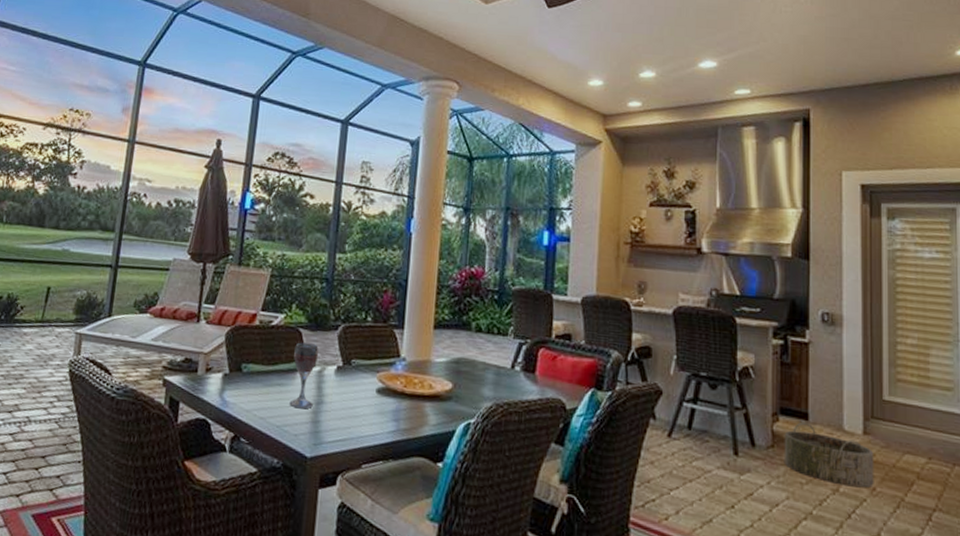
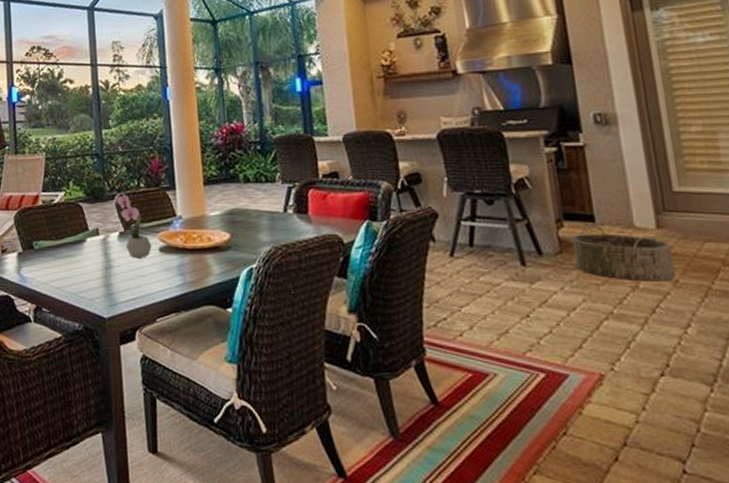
cup: present [289,342,319,409] -> none [78,215,103,275]
flower arrangement: none [339,314,375,398] -> present [116,183,152,258]

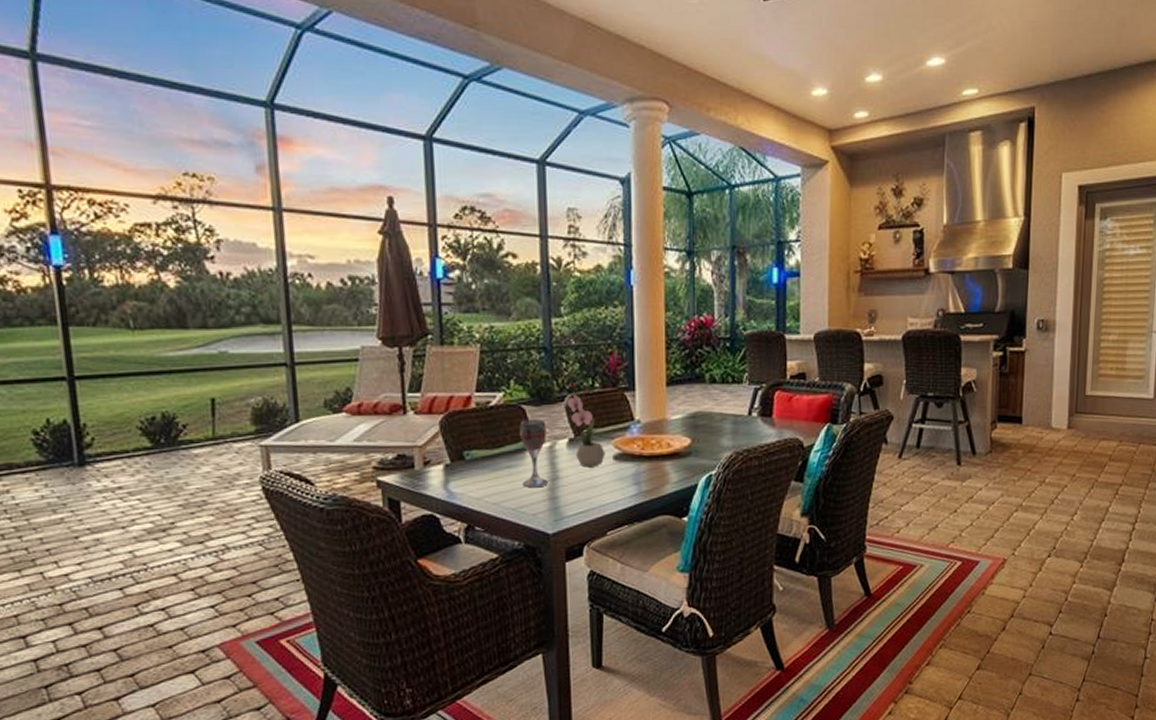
cup: none [78,215,103,275] -> present [520,419,548,488]
basket: present [571,224,676,282] -> none [1000,425,1076,477]

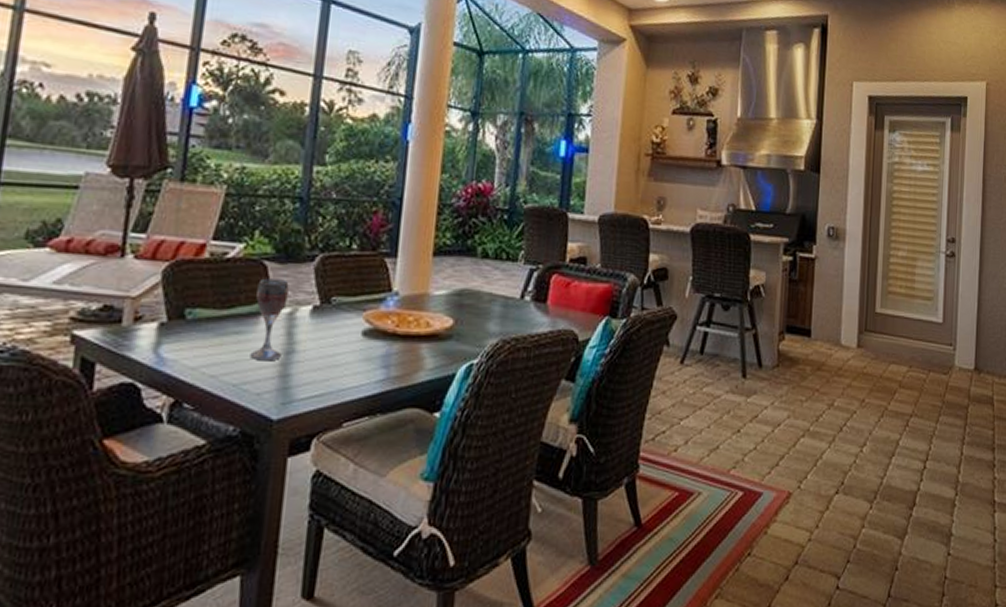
flower arrangement: present [566,382,607,468] -> none [316,241,361,343]

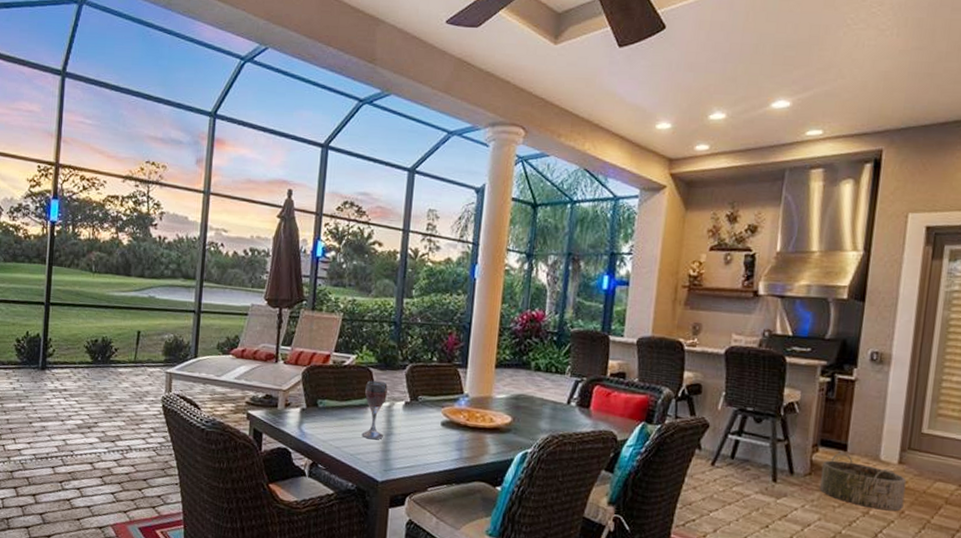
basket: none [787,339,865,400] -> present [819,452,907,511]

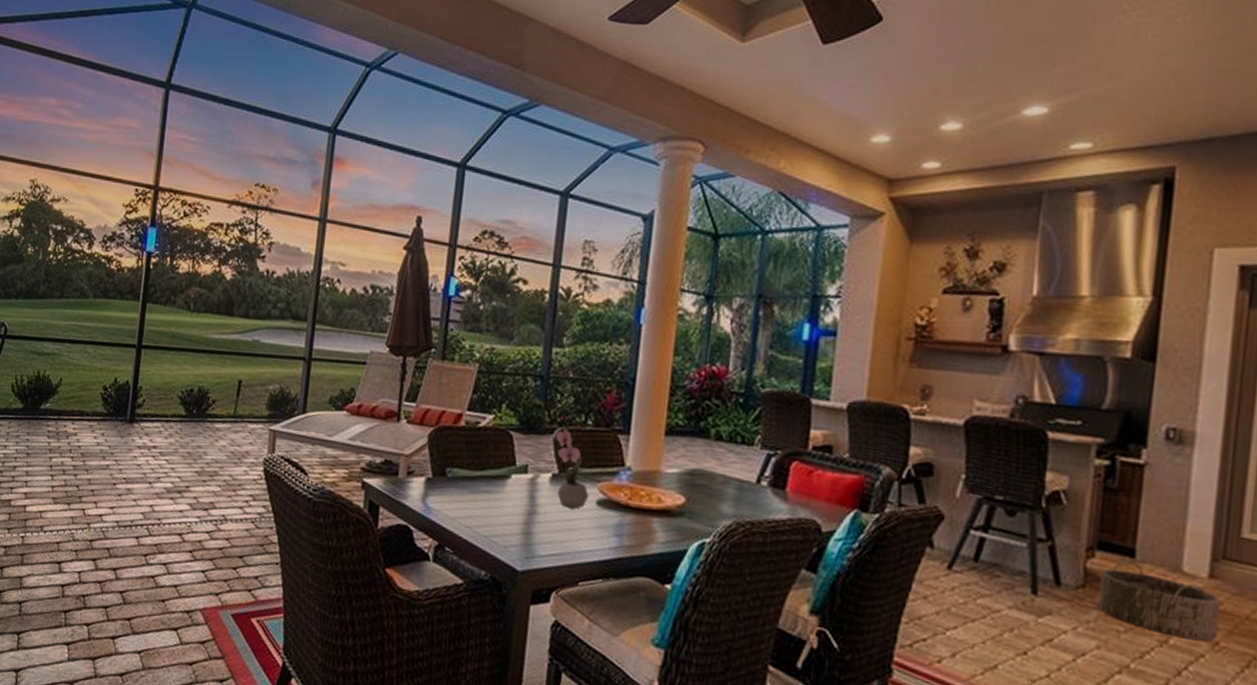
cup: present [361,380,388,440] -> none [498,446,531,519]
flower arrangement: none [407,354,440,430] -> present [555,416,595,509]

